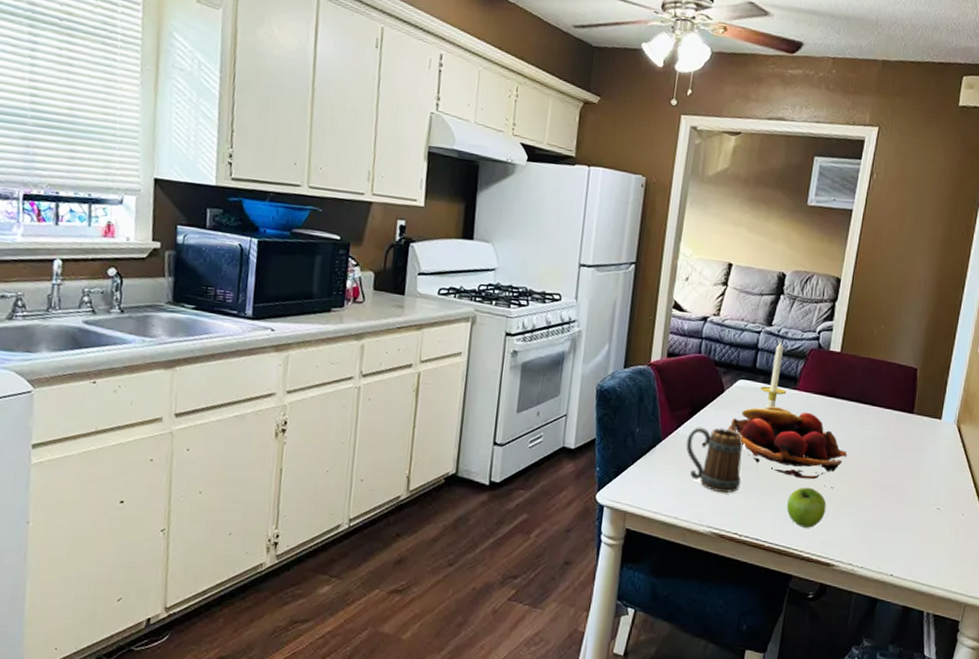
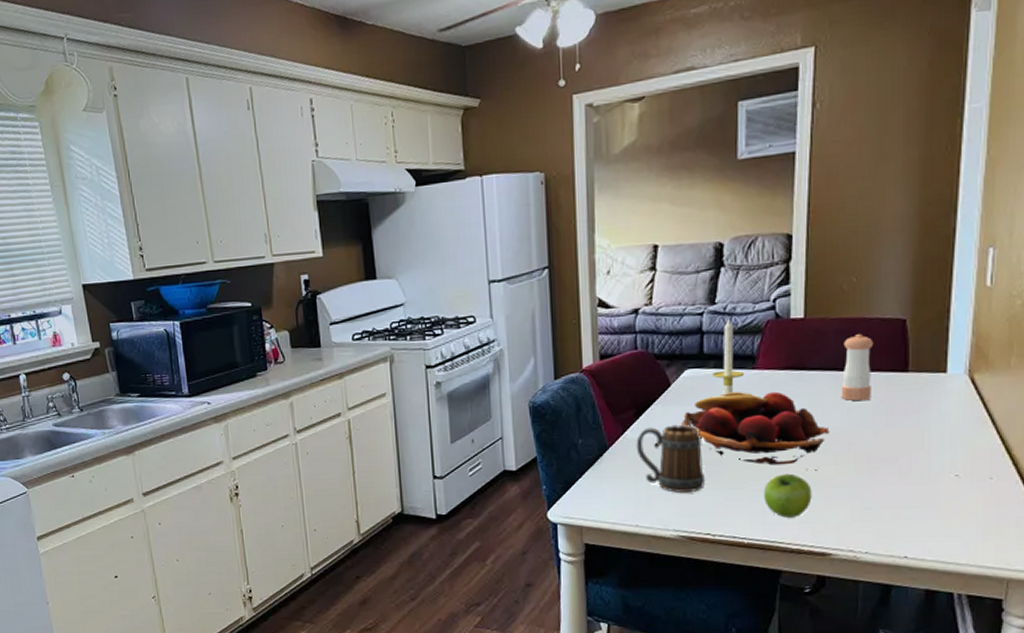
pepper shaker: none [860,374,891,433] -> present [841,334,874,401]

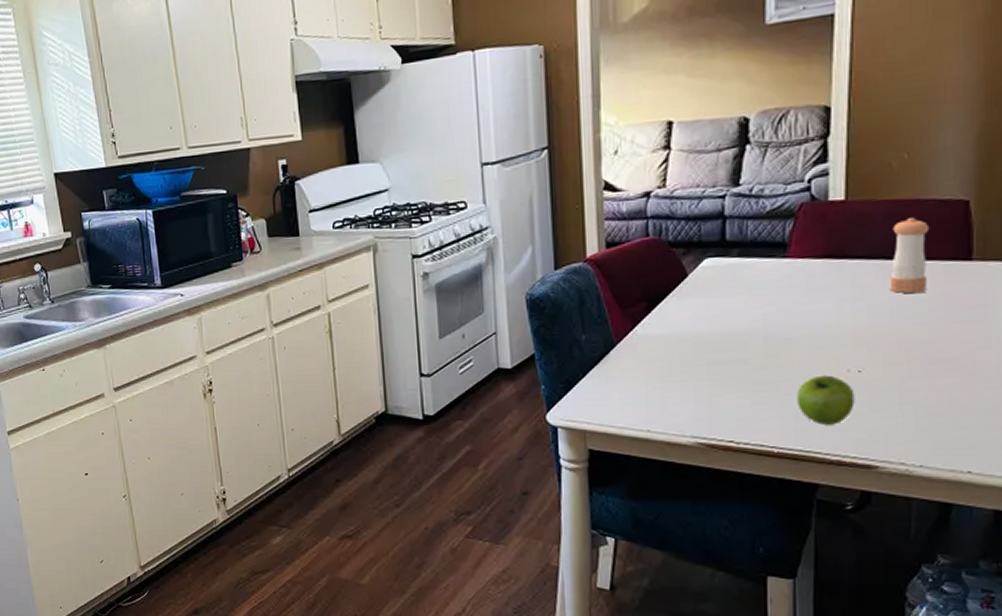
mug: present [636,424,706,493] -> none [647,319,729,395]
fruit basket: present [680,391,830,465] -> none [699,282,877,366]
candle: present [712,318,745,394] -> none [736,201,774,286]

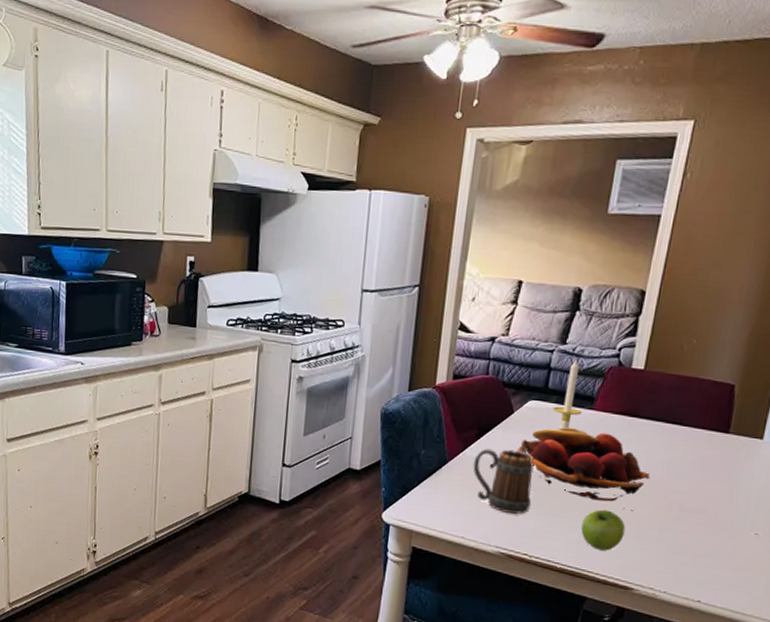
mug: none [647,319,729,395] -> present [473,448,534,514]
fruit basket: none [699,282,877,366] -> present [516,426,651,502]
candle: none [736,201,774,286] -> present [553,359,582,429]
pepper shaker: present [889,218,930,294] -> none [665,392,703,454]

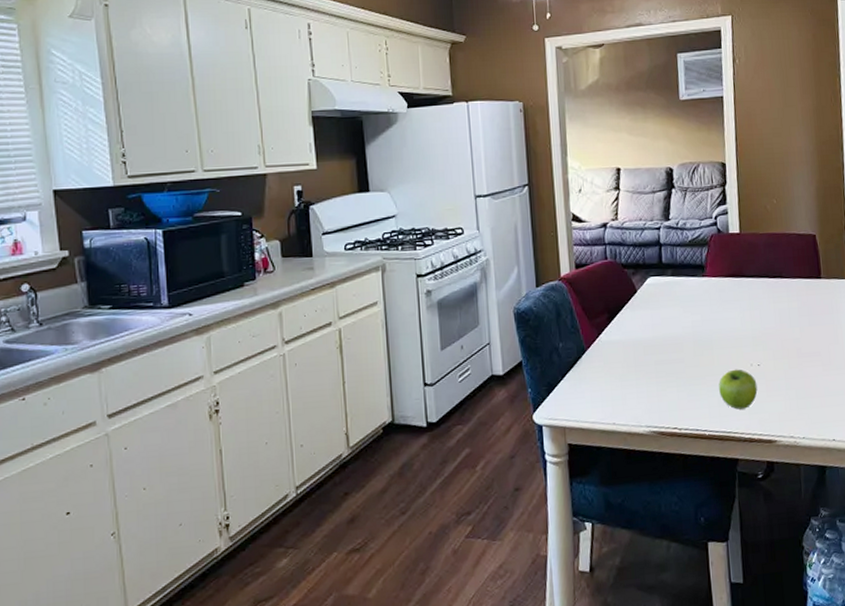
mug: present [473,448,534,514] -> none [610,326,671,391]
fruit basket: present [516,426,651,502] -> none [646,296,767,362]
candle: present [553,359,582,429] -> none [671,232,697,299]

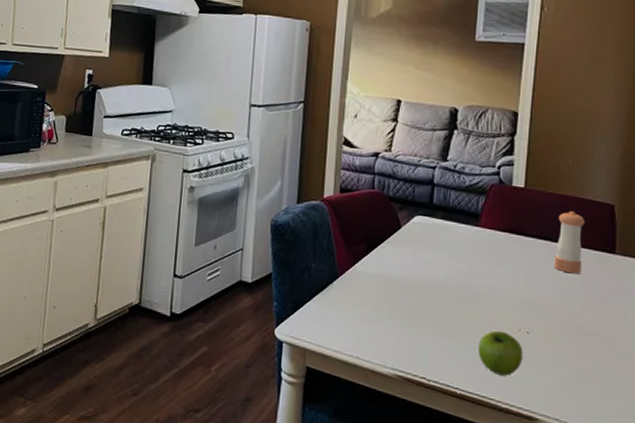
pepper shaker: none [771,247,796,304] -> present [554,211,585,274]

